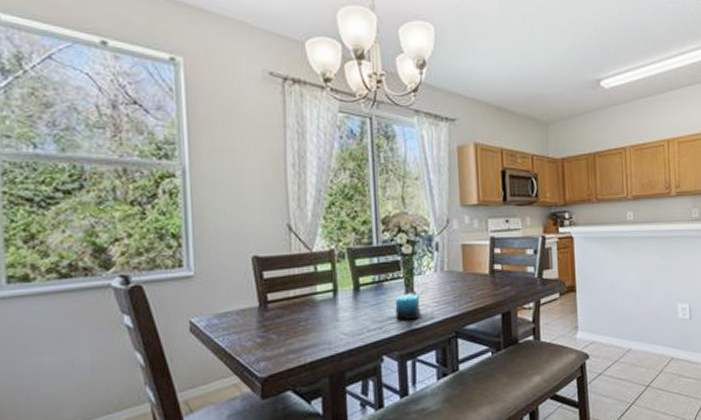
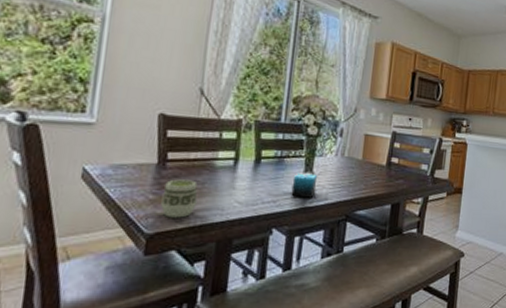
cup: none [269,318,304,359] -> present [161,179,198,218]

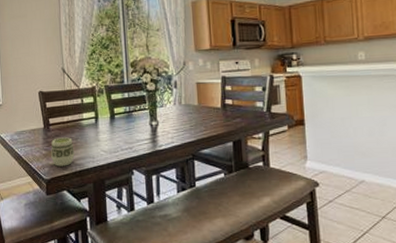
candle: present [291,172,318,198] -> none [142,122,163,143]

